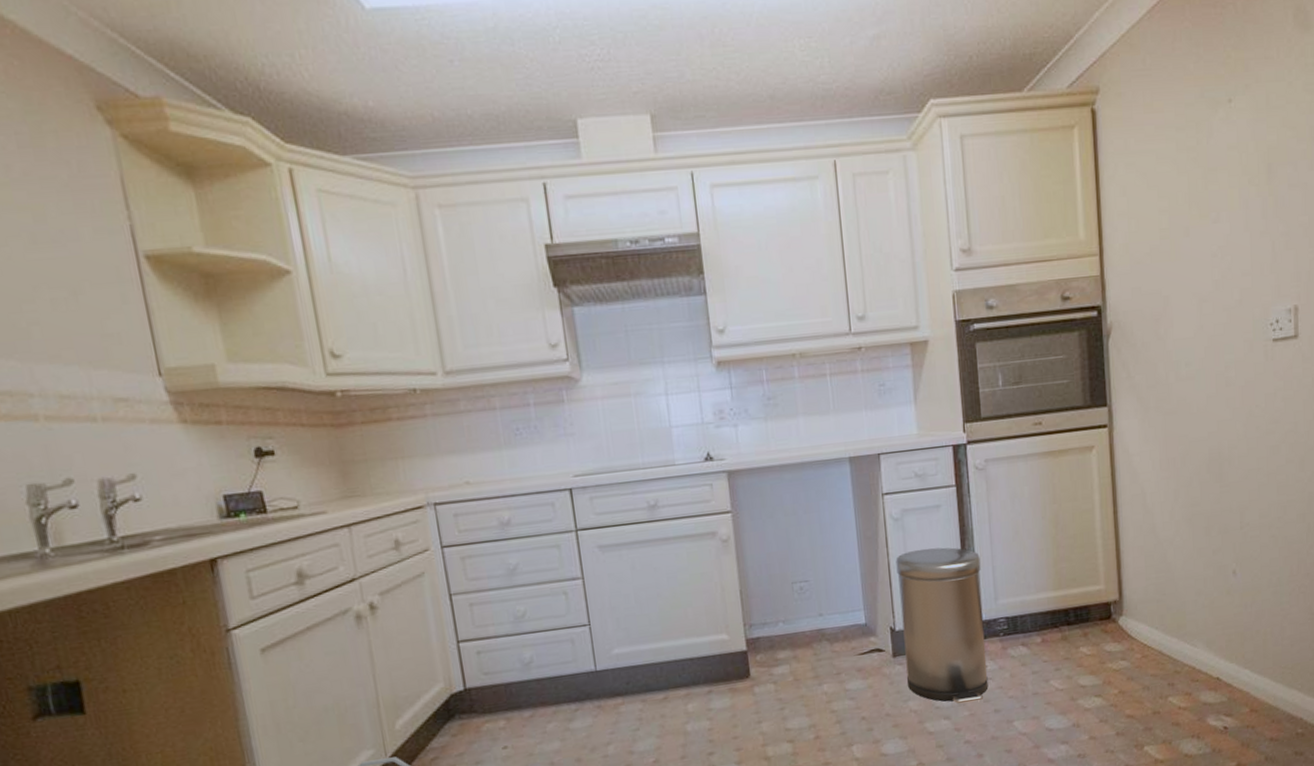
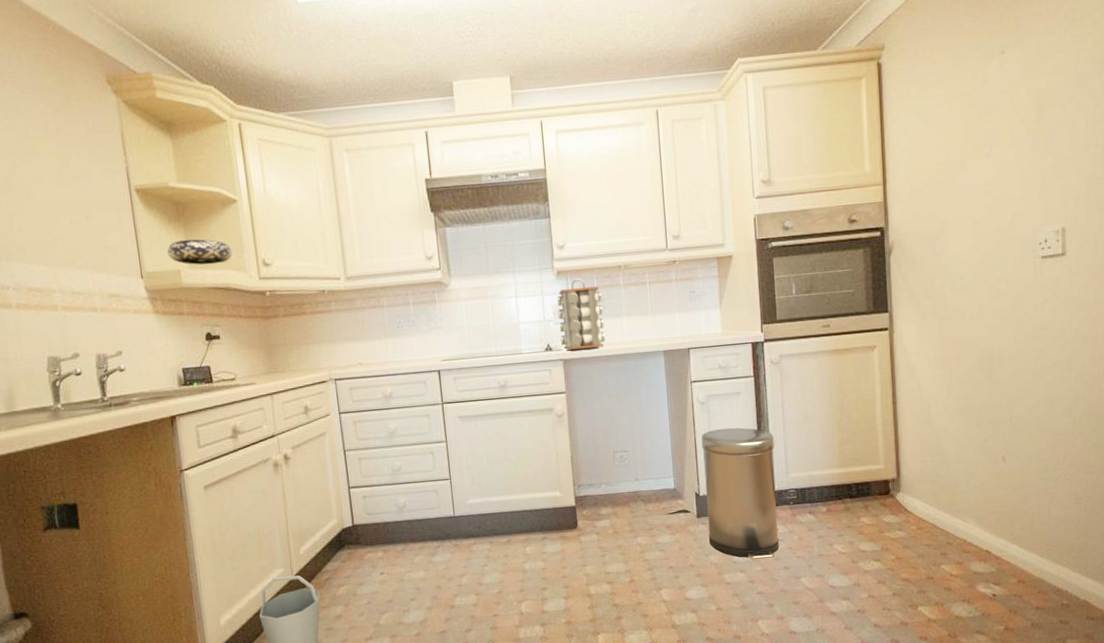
decorative bowl: none [193,322,288,358] -> present [166,239,233,265]
spice rack: none [717,370,779,461] -> present [557,279,605,351]

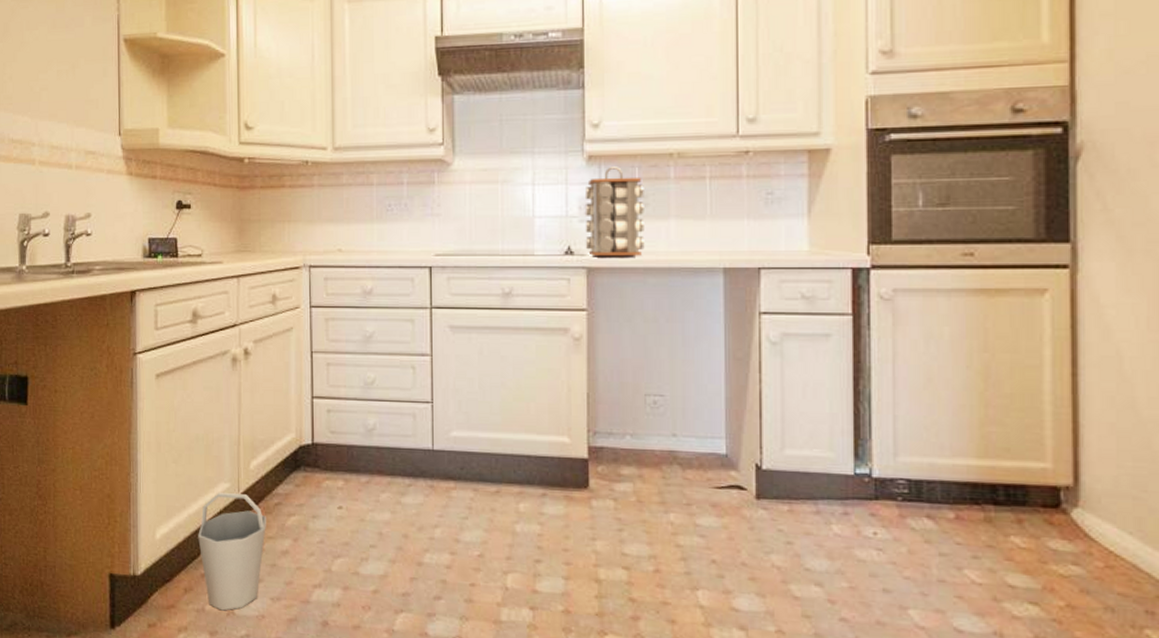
decorative bowl: present [166,239,233,265] -> none [147,95,214,125]
pedal bin: present [701,427,779,560] -> none [769,380,878,574]

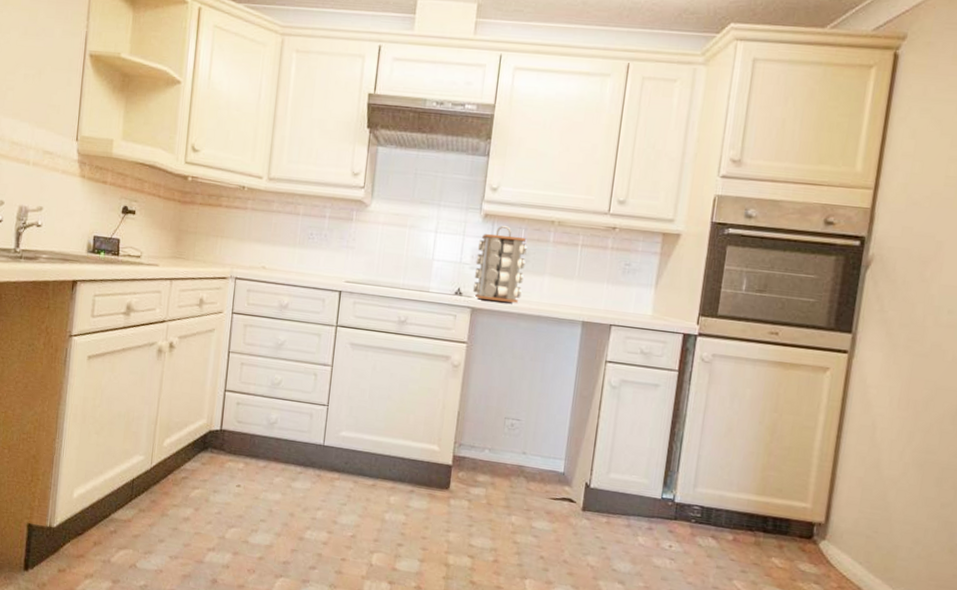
bucket: present [198,493,266,611] -> none [111,463,173,564]

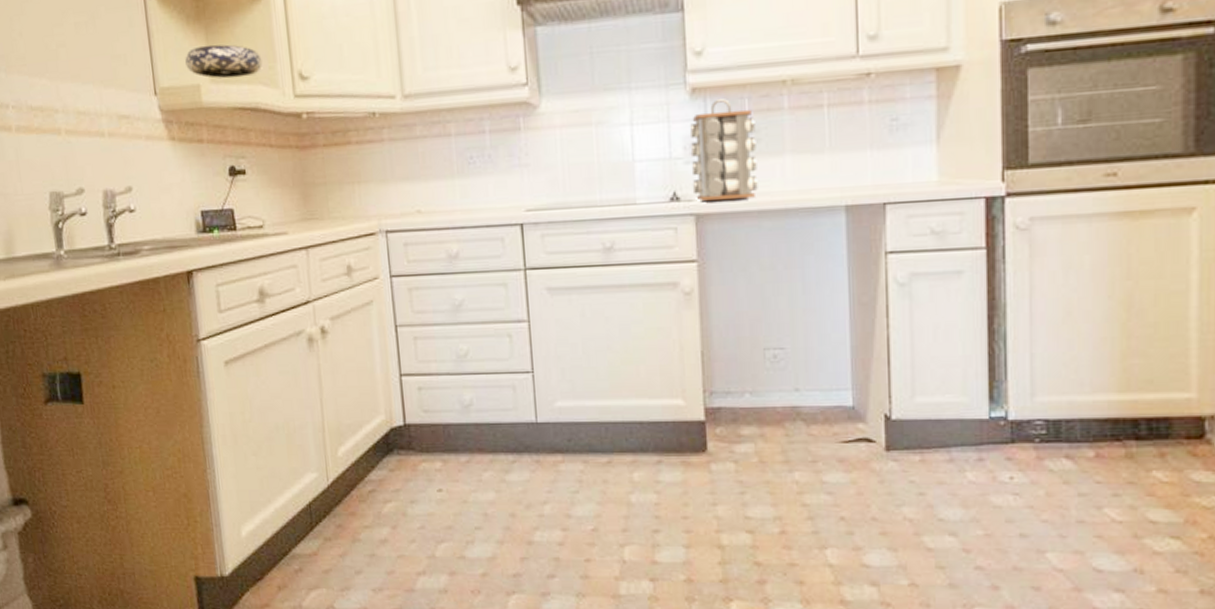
decorative bowl: none [104,110,166,141] -> present [184,44,263,79]

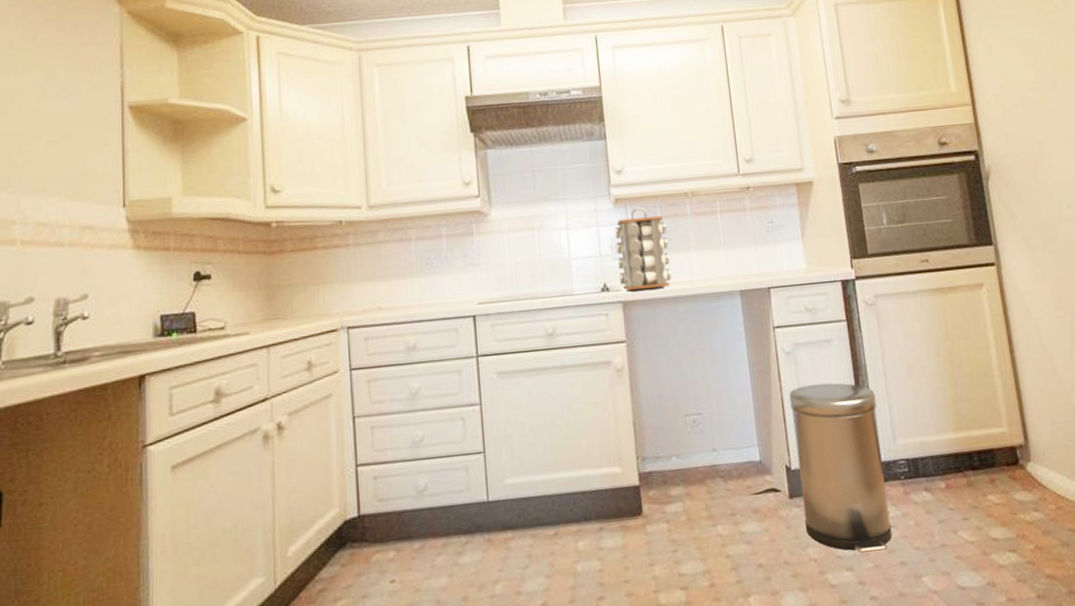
decorative bowl: present [184,44,263,79] -> none [157,162,236,192]
pedal bin: none [898,323,1014,520] -> present [789,383,893,554]

